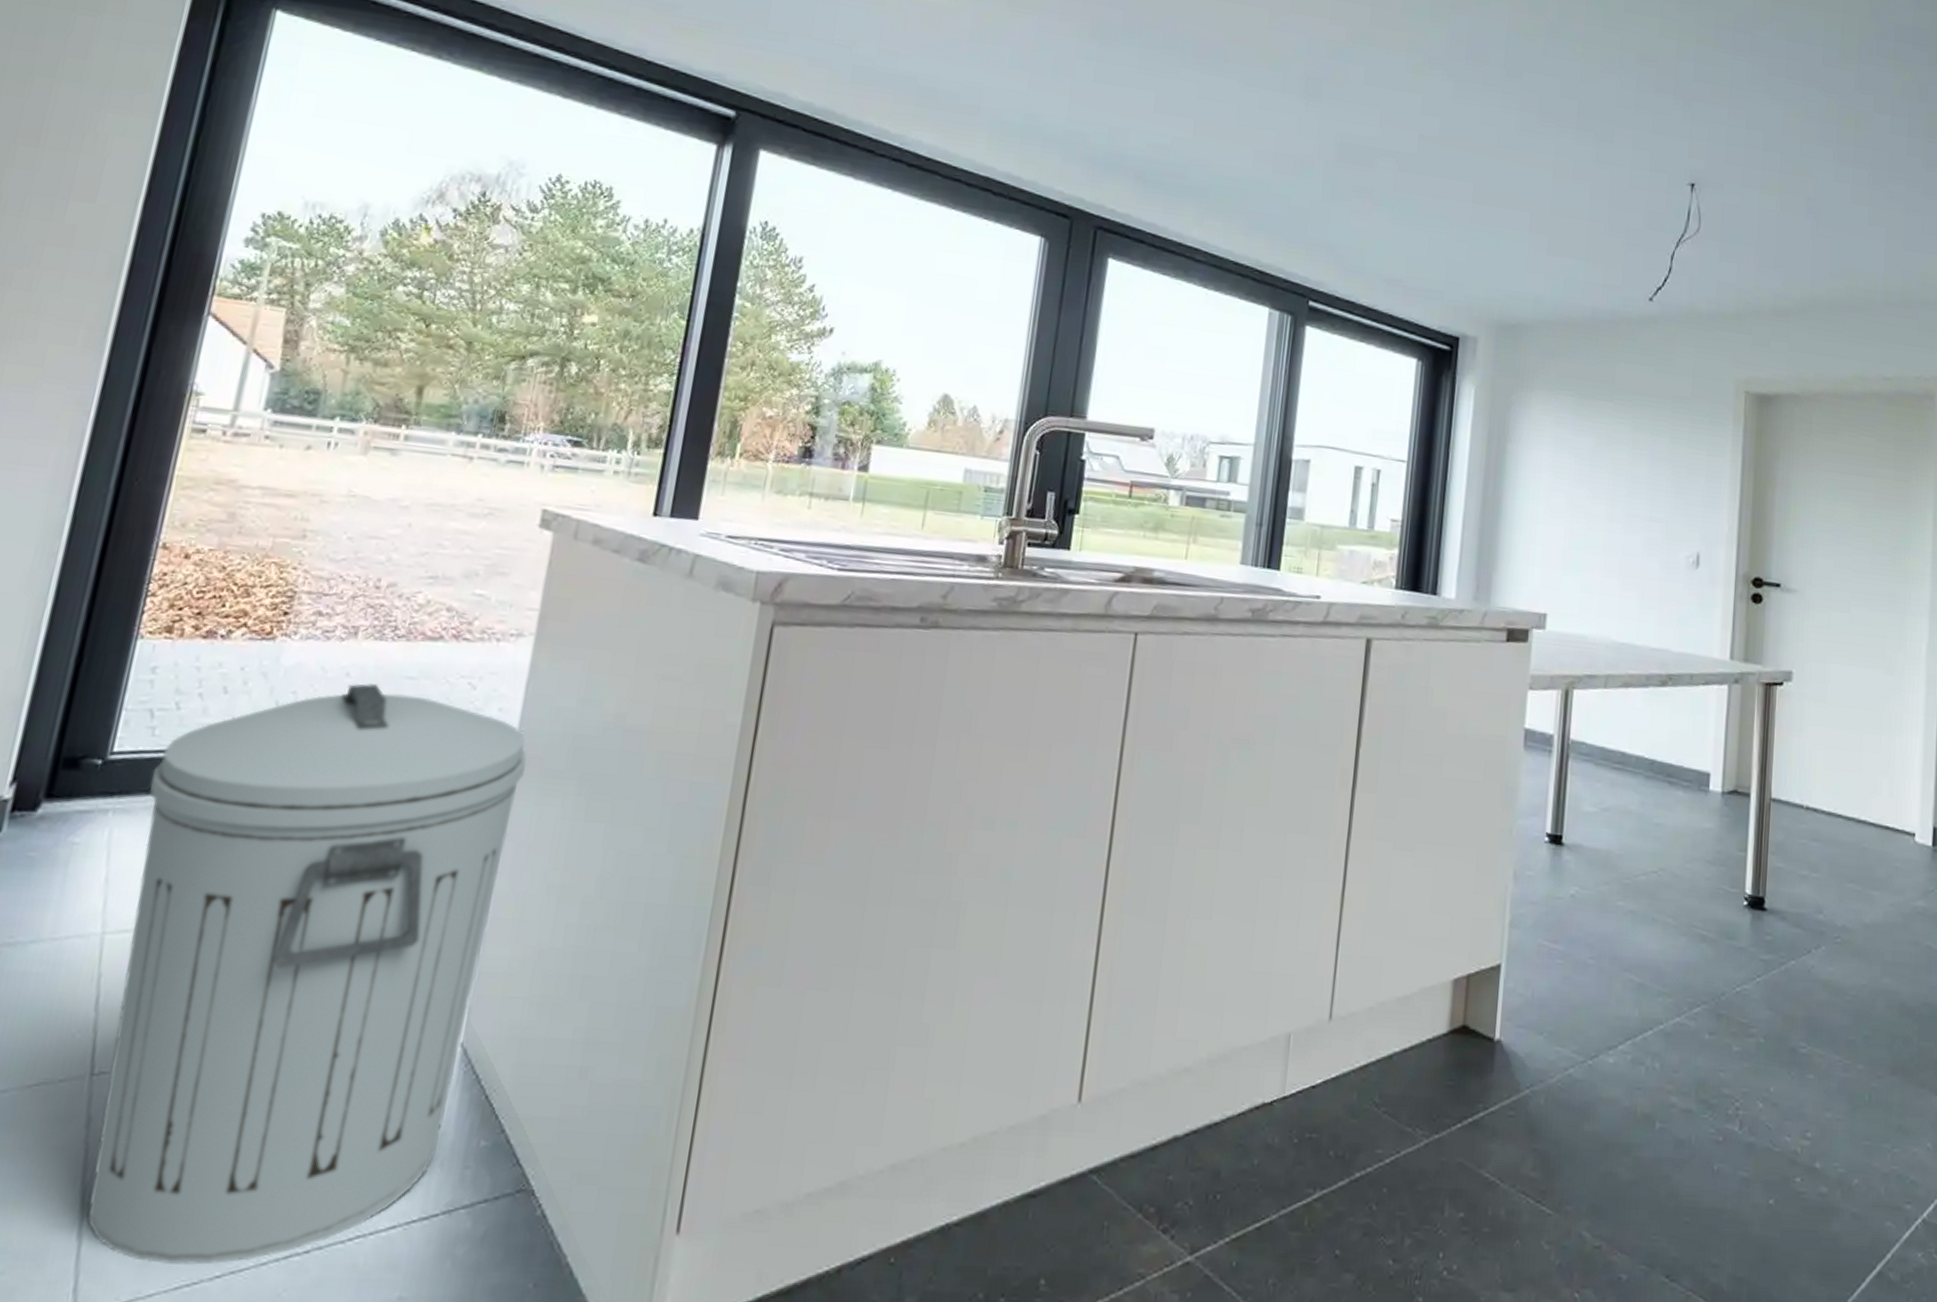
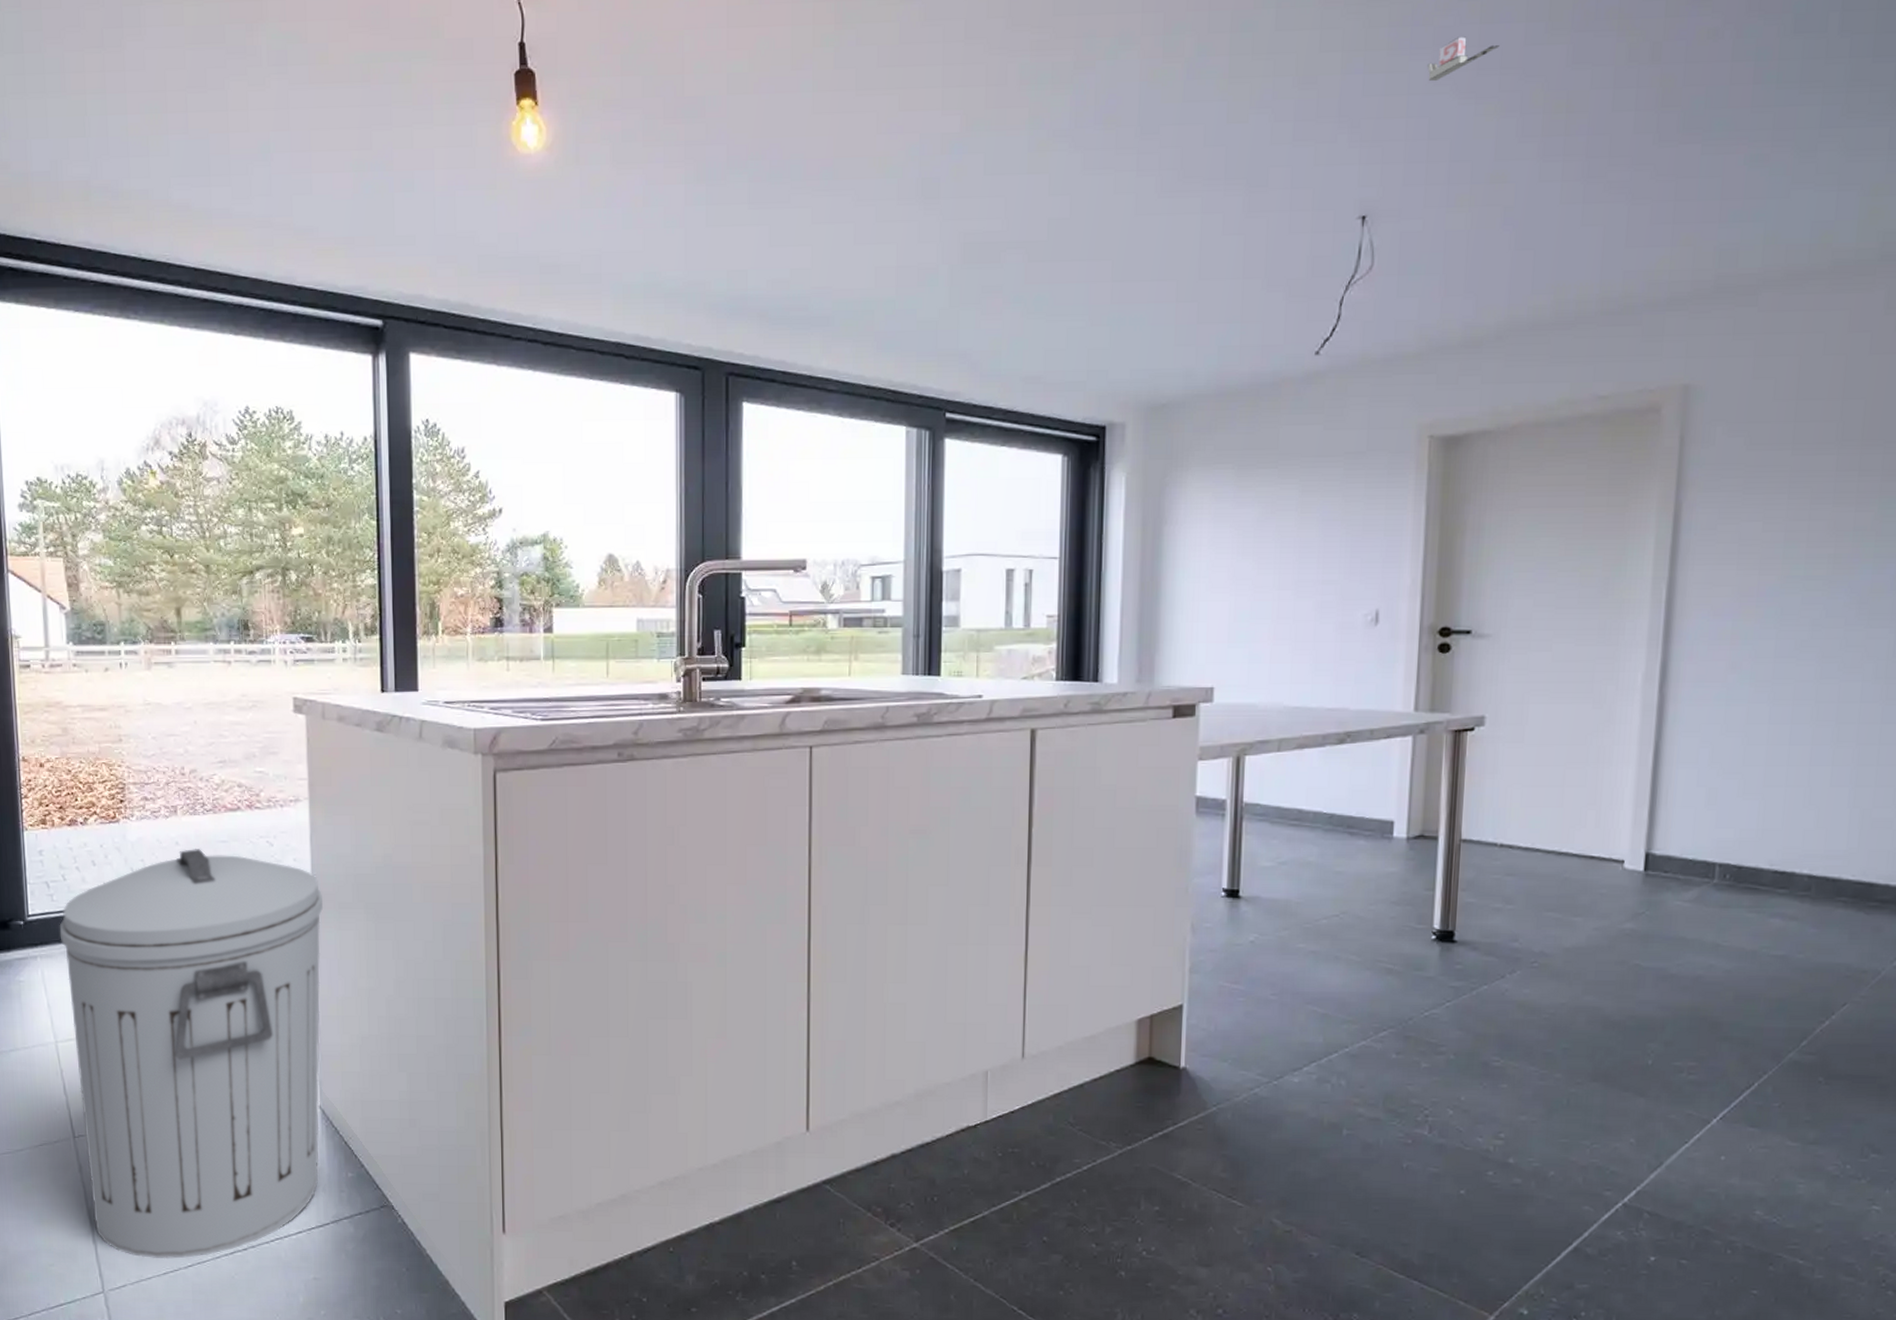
tape dispenser: none [1746,47,1803,81] -> present [1427,36,1500,82]

